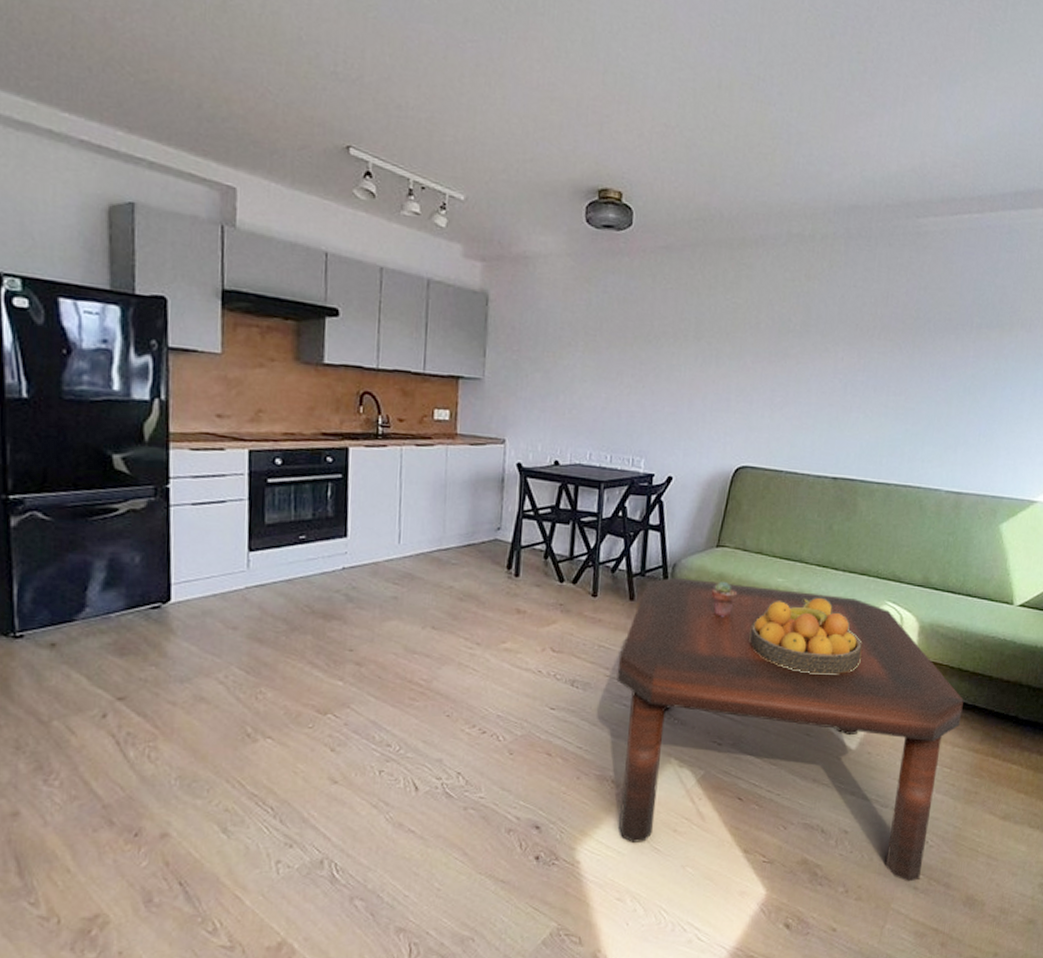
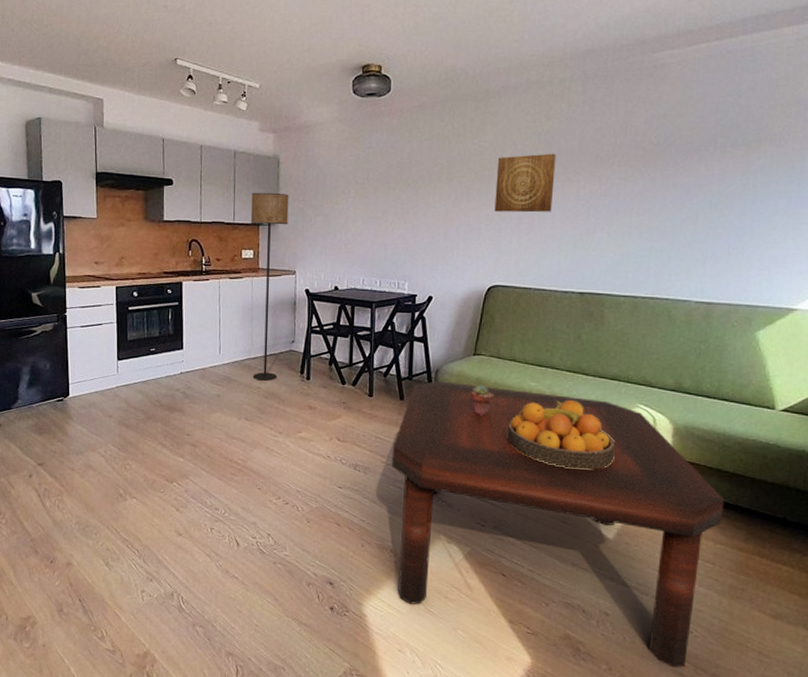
floor lamp: none [443,335,500,578] -> present [250,192,289,381]
wall art: none [746,317,815,385] -> present [494,153,556,213]

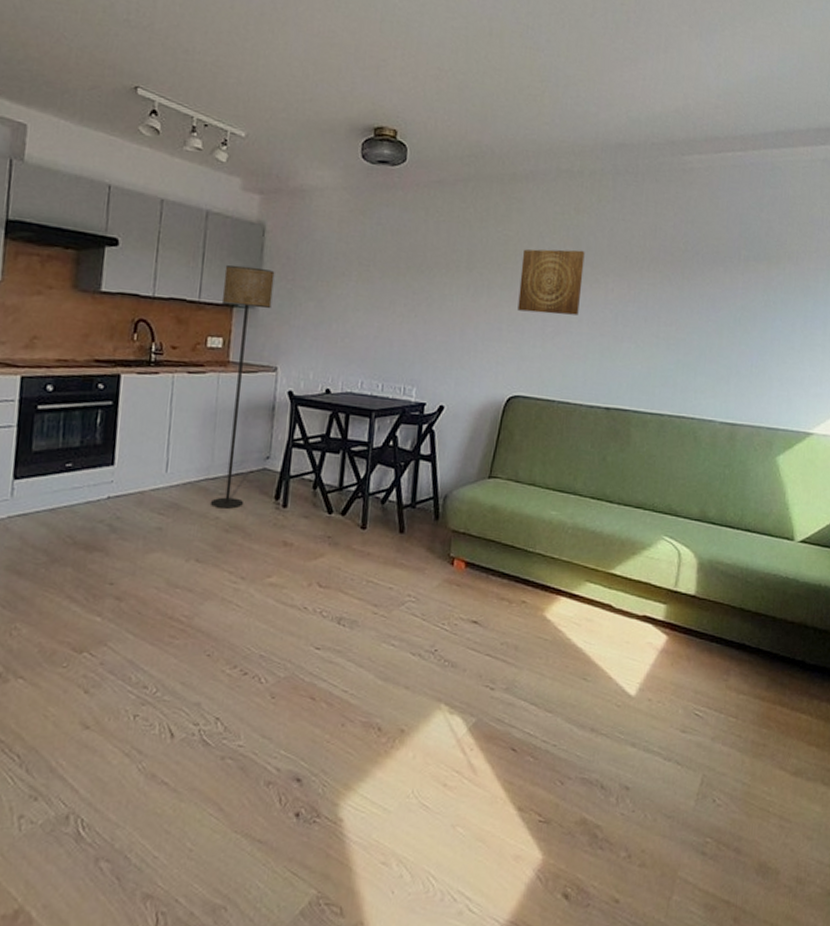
coffee table: present [391,381,724,668] -> none [385,509,747,846]
potted succulent: present [470,384,494,416] -> none [483,513,511,552]
fruit bowl: present [506,399,615,470] -> none [523,531,640,614]

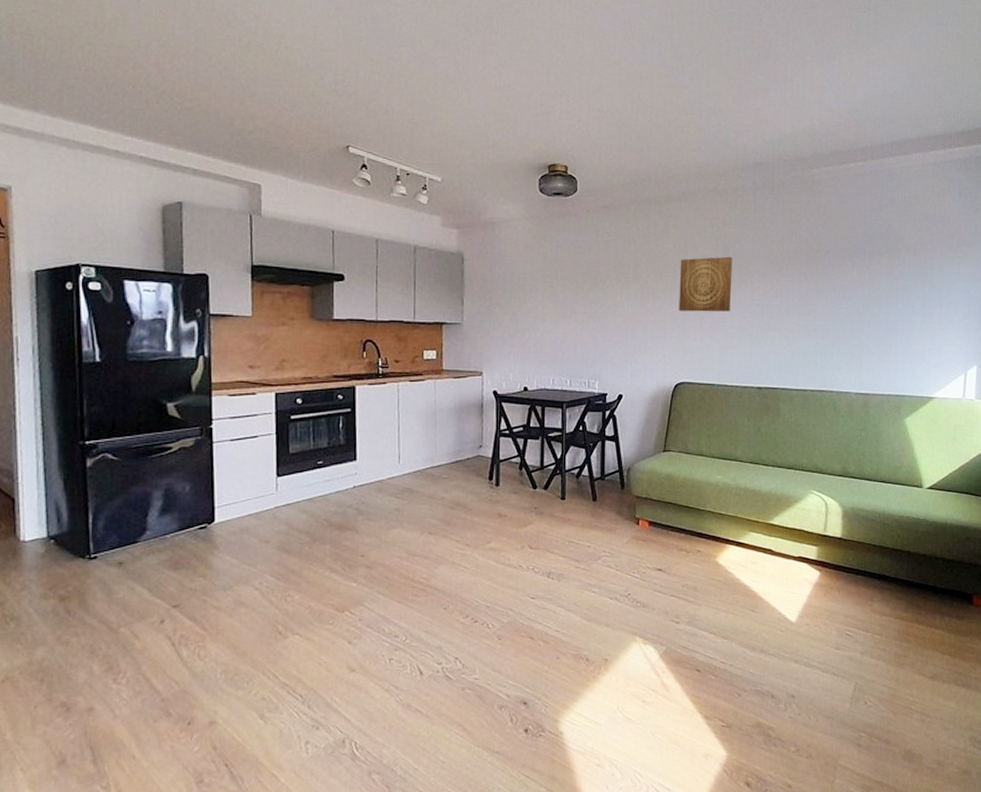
floor lamp: present [210,264,275,509] -> none [432,289,475,490]

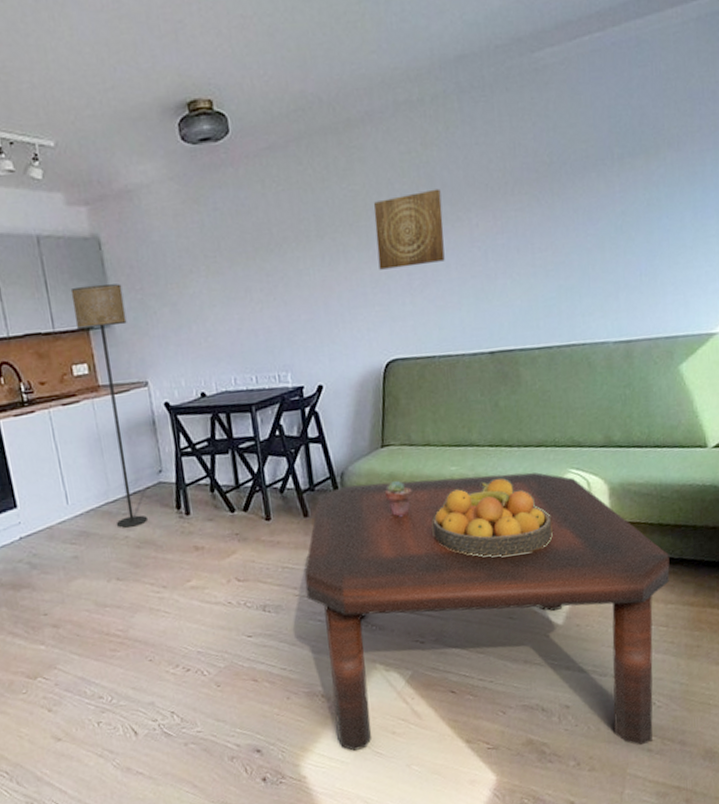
floor lamp: none [432,289,475,490] -> present [70,284,149,528]
coffee table: none [586,479,887,740] -> present [304,472,670,751]
potted succulent: none [661,480,684,511] -> present [384,480,413,517]
fruit bowl: none [696,490,794,557] -> present [432,478,552,557]

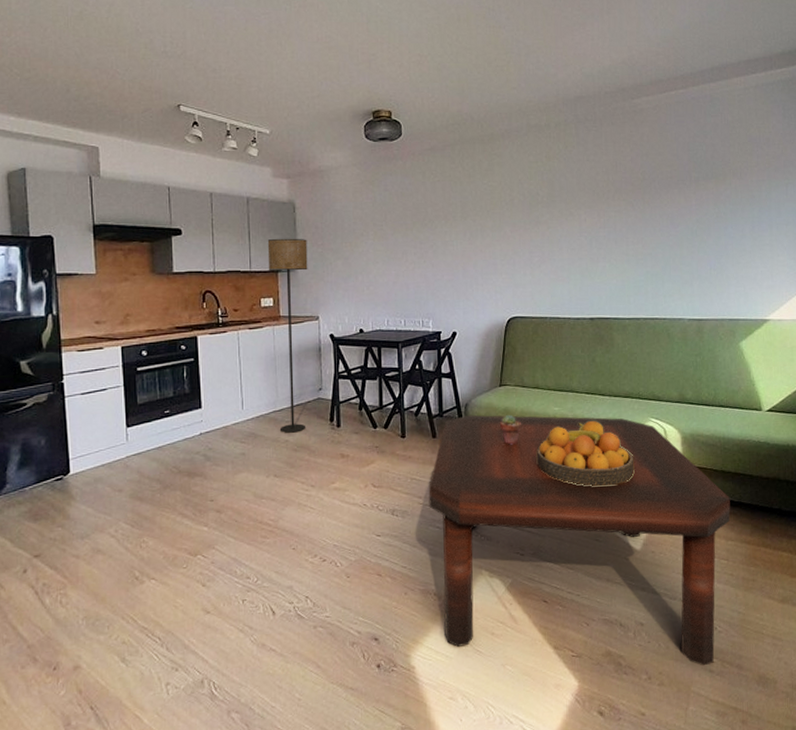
wall art: present [373,188,445,270] -> none [506,190,559,247]

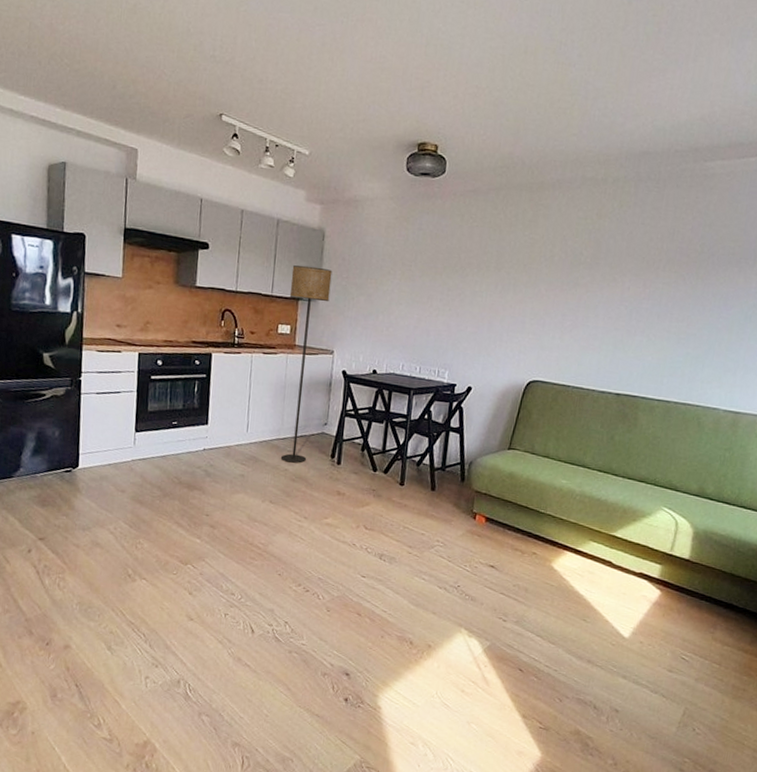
coffee table: present [428,414,731,666] -> none [415,473,735,764]
potted succulent: present [499,414,522,445] -> none [501,479,526,511]
fruit bowl: present [536,420,634,487] -> none [534,498,638,569]

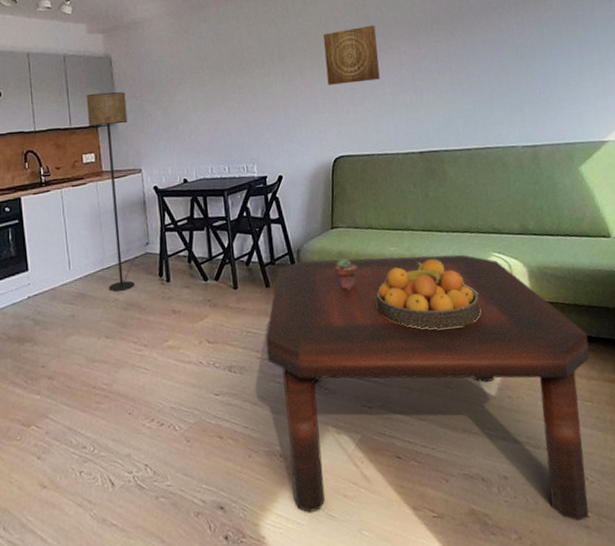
coffee table: none [415,473,735,764] -> present [265,254,589,522]
potted succulent: none [501,479,526,511] -> present [334,257,358,290]
fruit bowl: none [534,498,638,569] -> present [376,258,481,330]
wall art: none [540,251,605,311] -> present [323,25,380,85]

